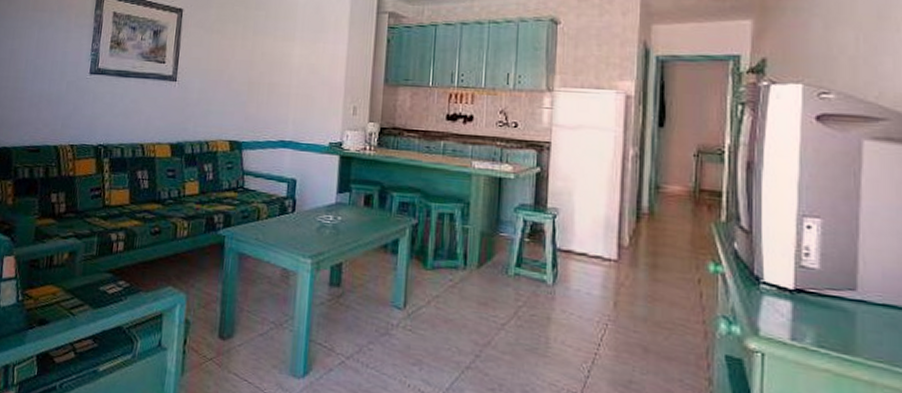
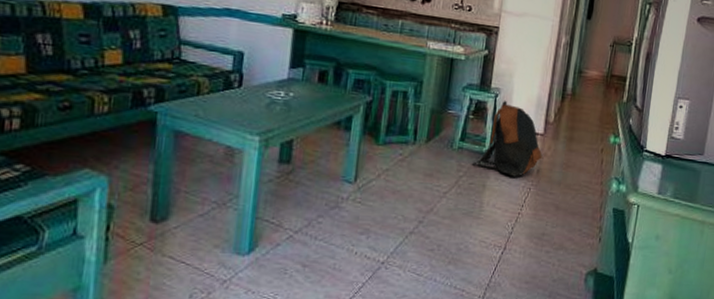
backpack: none [532,221,619,310] -> present [472,100,543,177]

